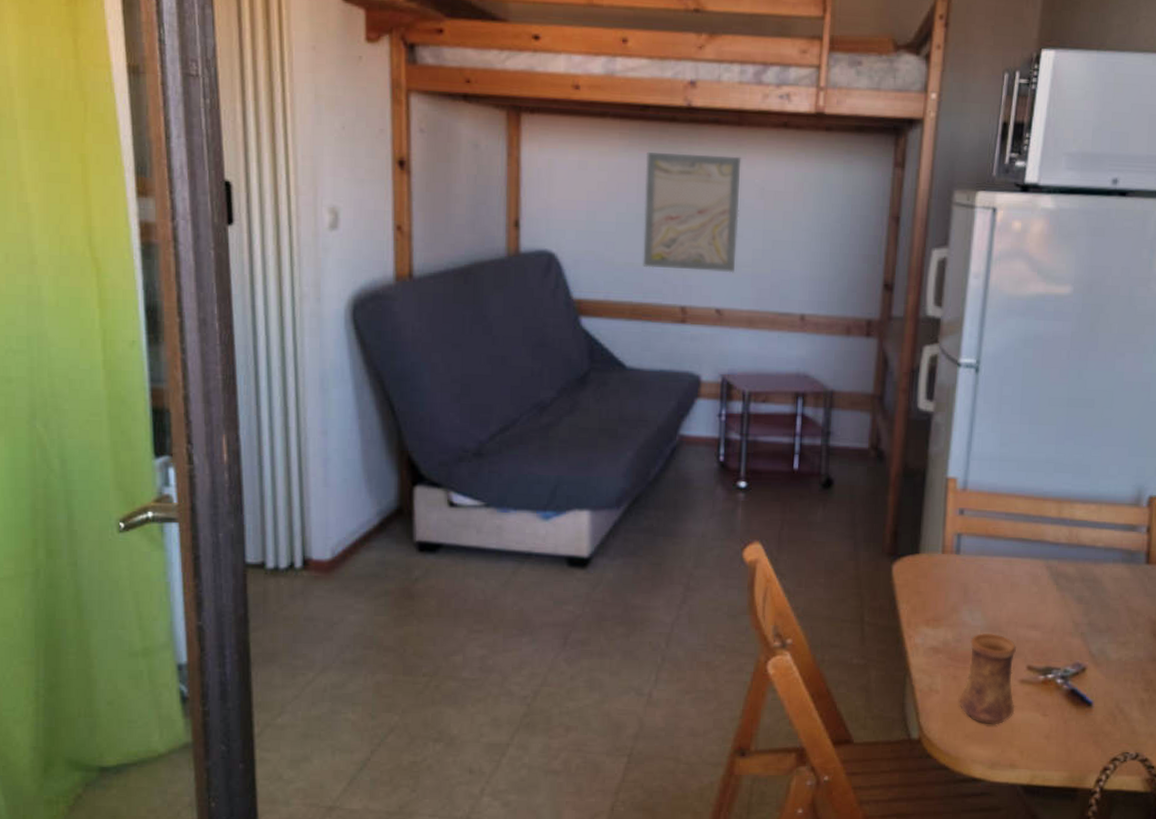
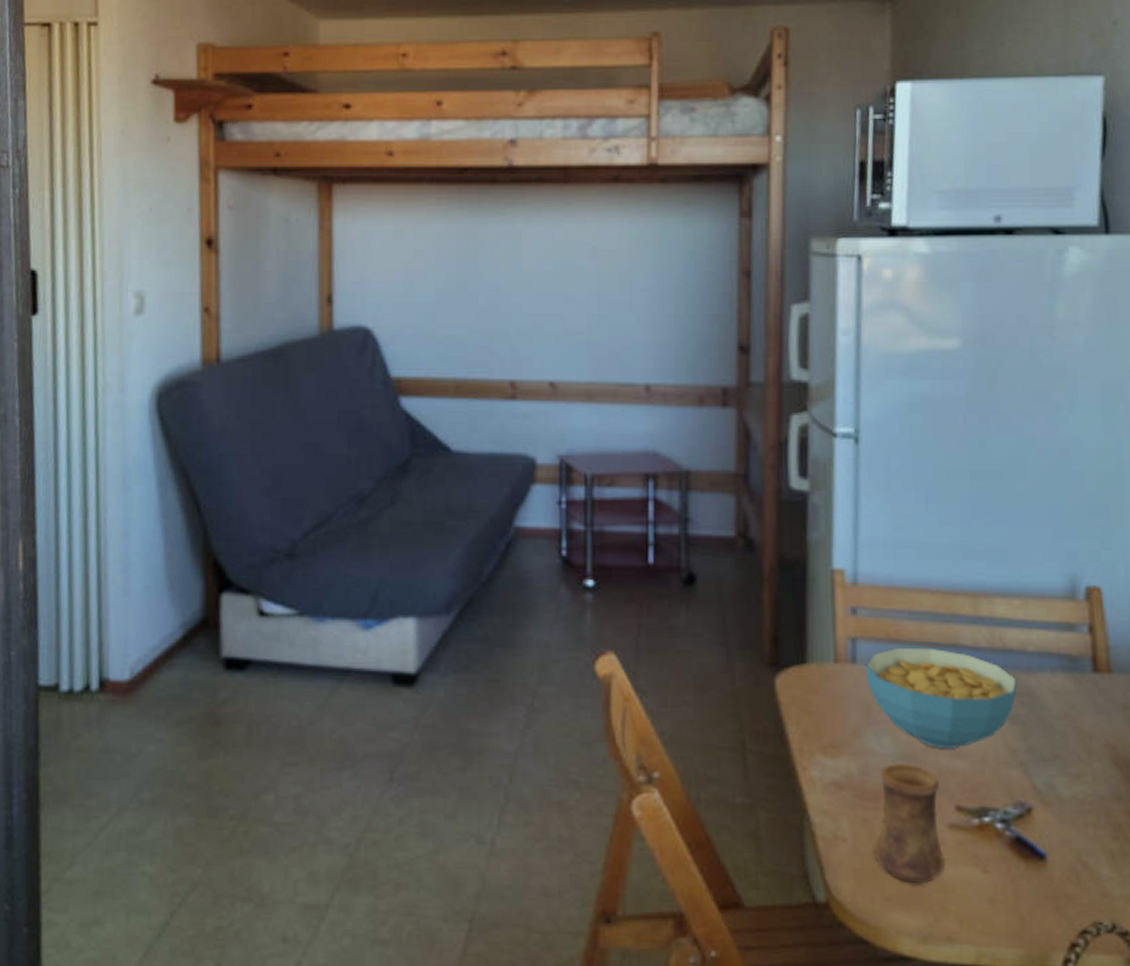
wall art: present [643,151,742,273] -> none [466,215,570,342]
cereal bowl: none [966,542,1087,622] -> present [864,647,1018,748]

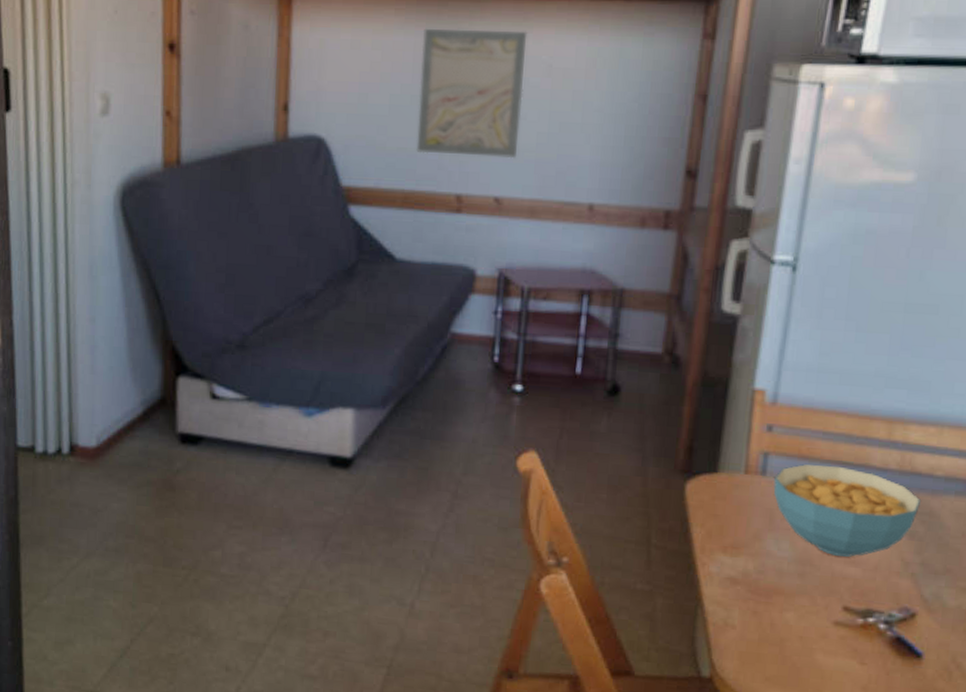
wall art: none [466,215,570,342] -> present [416,28,528,159]
cup: present [873,762,946,884] -> none [759,565,830,670]

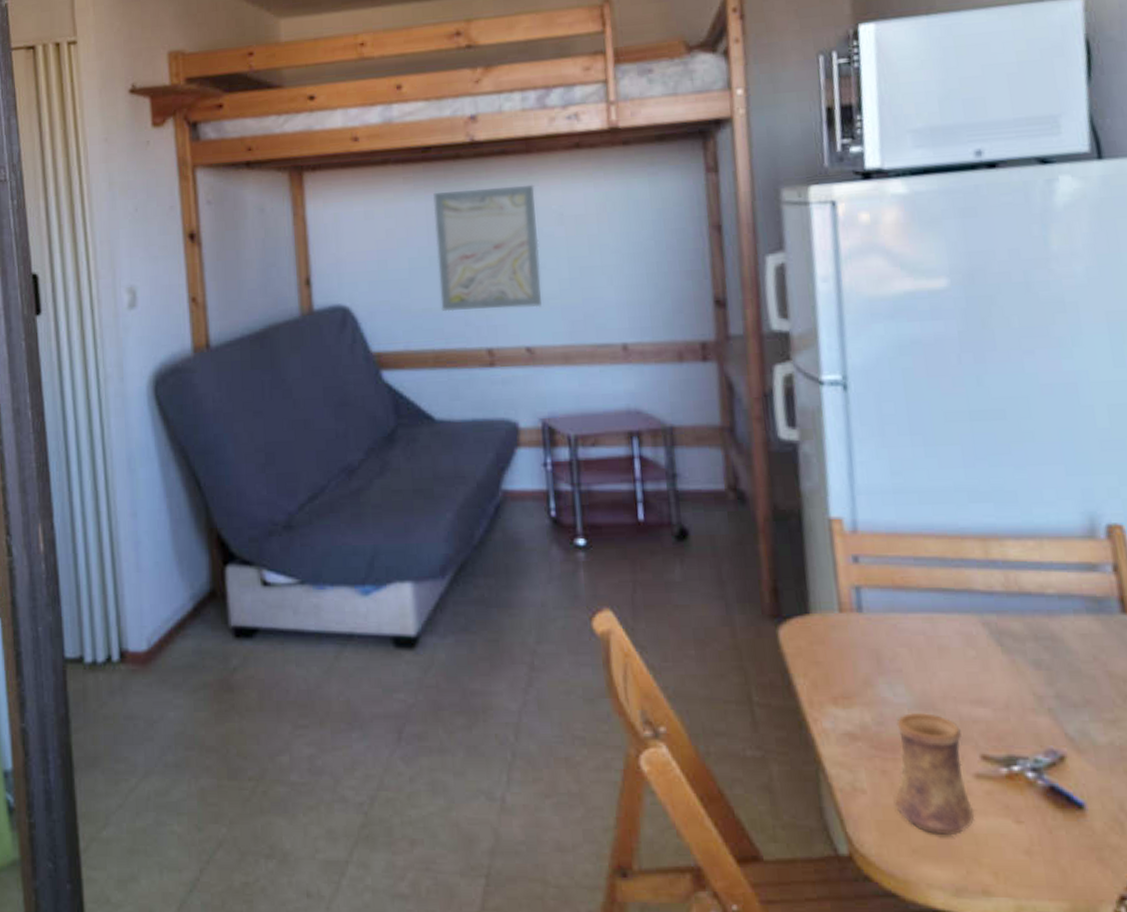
cup: none [759,565,830,670] -> present [895,712,976,836]
cereal bowl: present [773,464,922,557] -> none [871,593,1039,696]

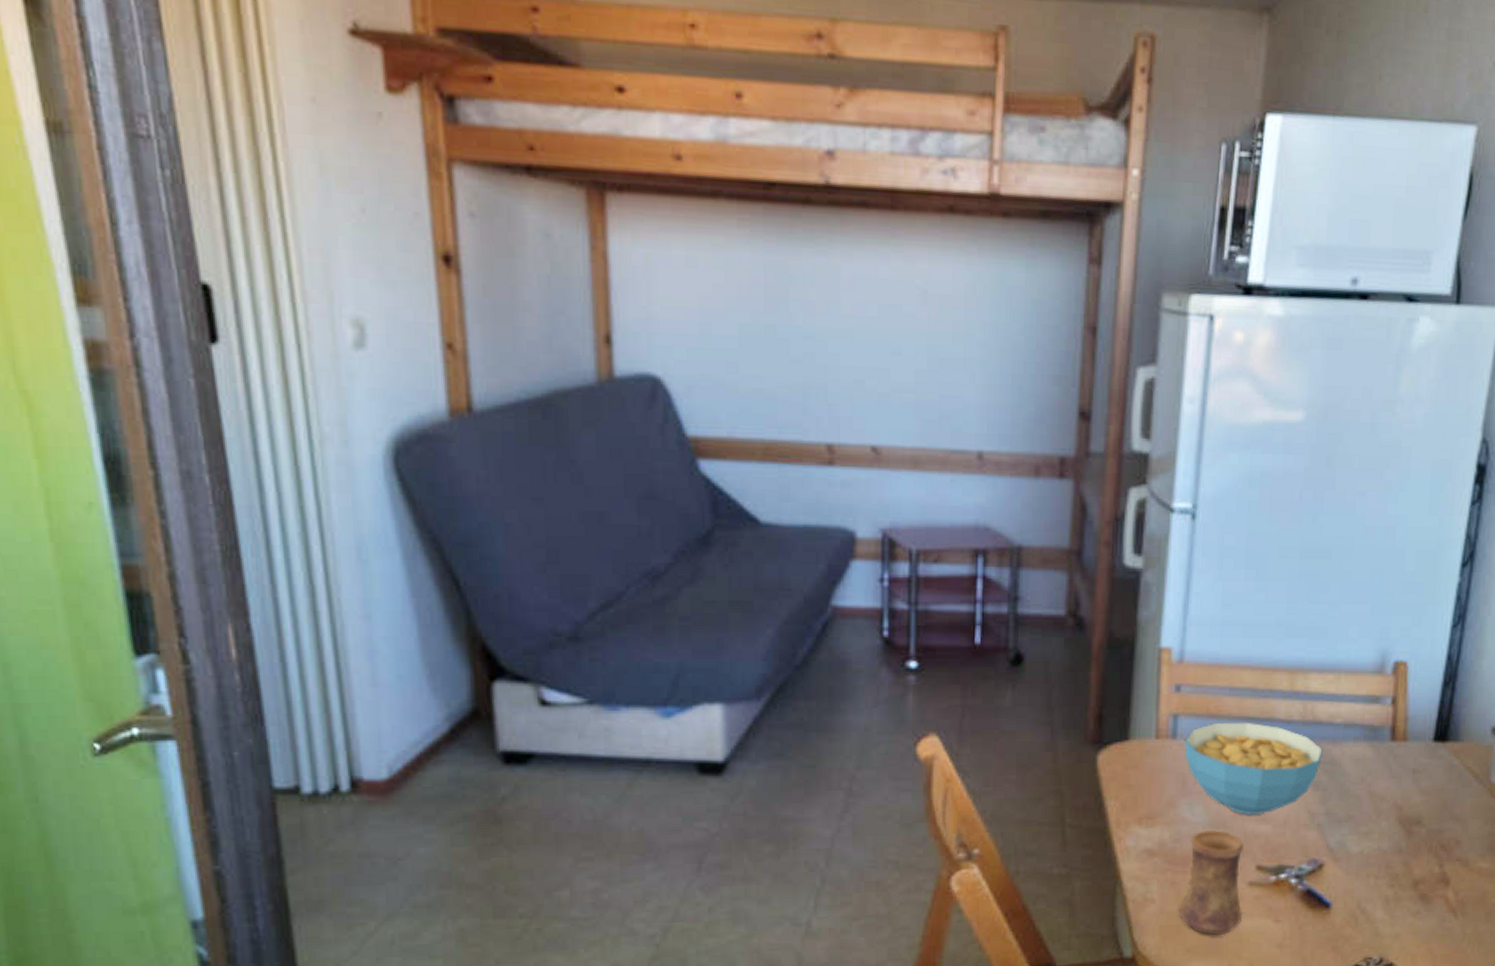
wall art: present [433,184,542,312] -> none [775,243,897,401]
cereal bowl: none [871,593,1039,696] -> present [1183,722,1324,815]

